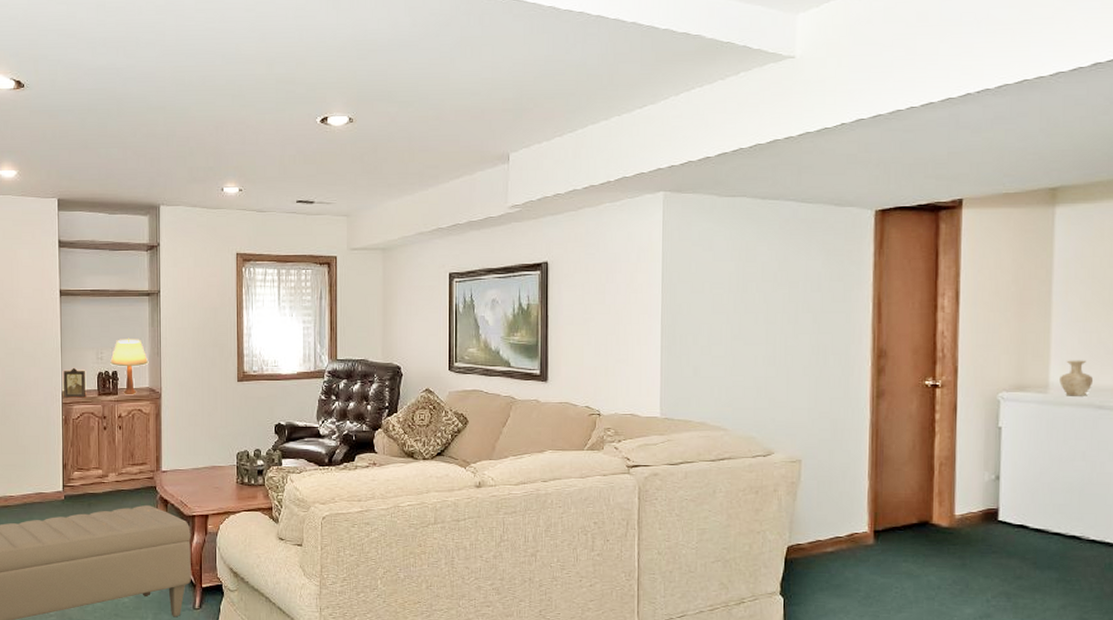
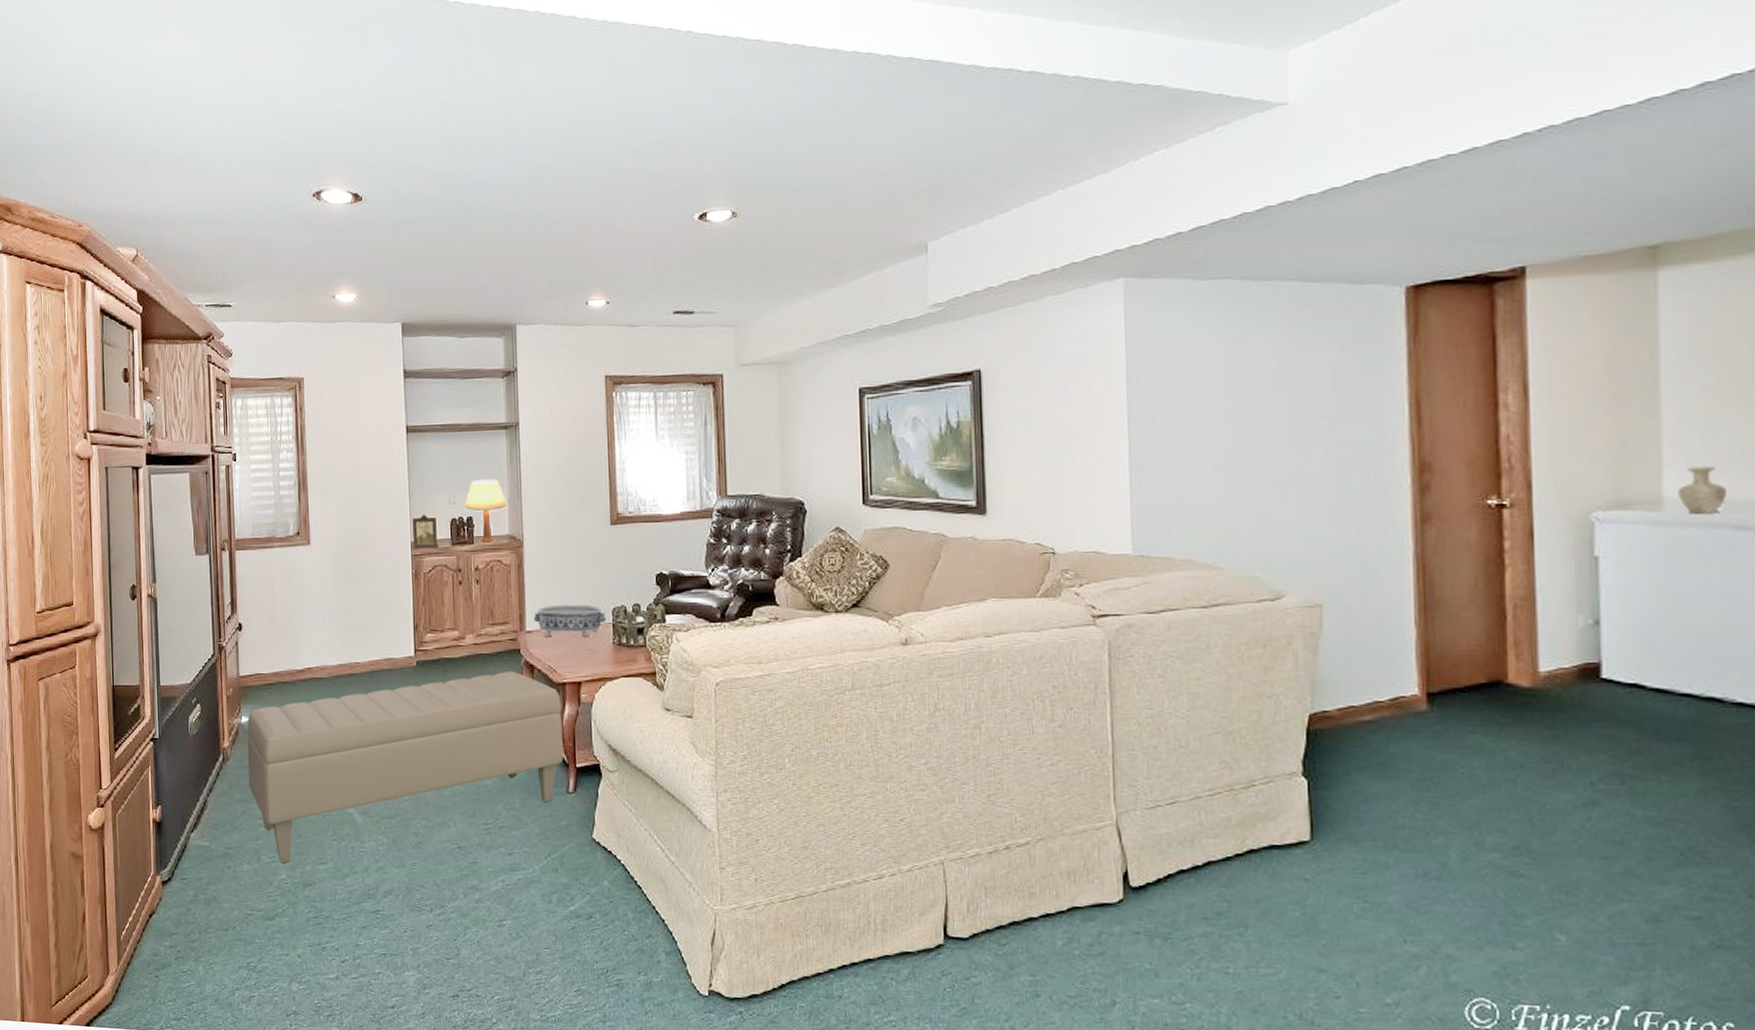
decorative bowl: none [168,448,232,477] -> present [533,604,607,637]

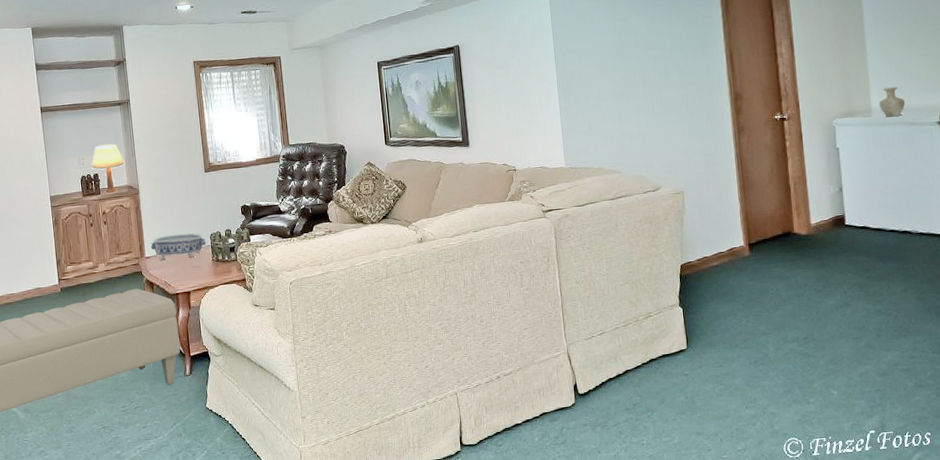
photo frame: present [412,514,439,549] -> none [50,174,73,202]

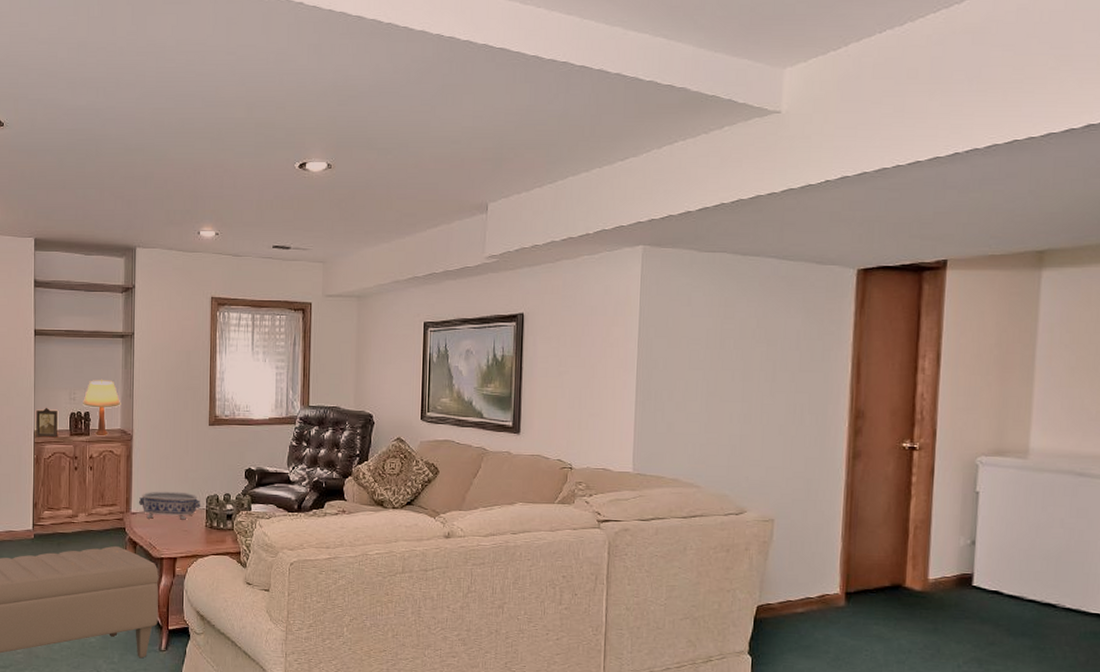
photo frame: none [50,174,73,202] -> present [36,407,59,438]
vase: present [879,87,906,117] -> none [1040,426,1075,463]

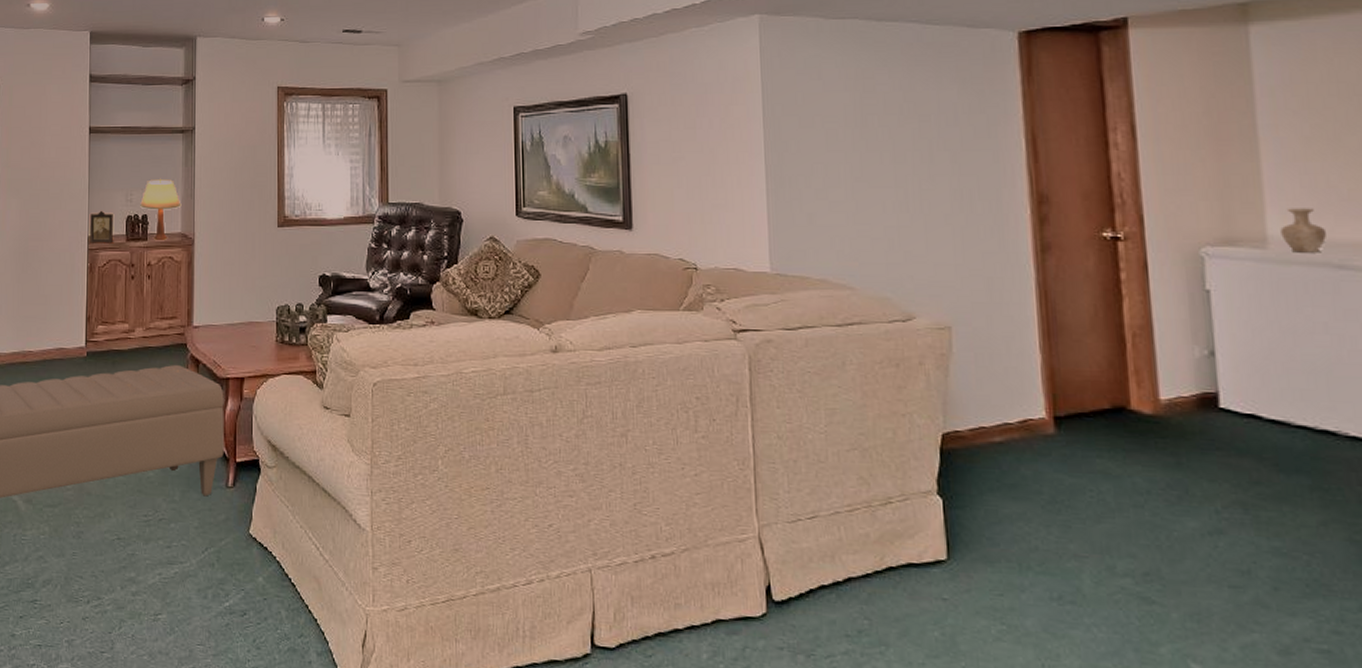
decorative bowl: present [138,491,201,520] -> none [201,301,271,334]
vase: none [1040,426,1075,463] -> present [1280,208,1328,253]

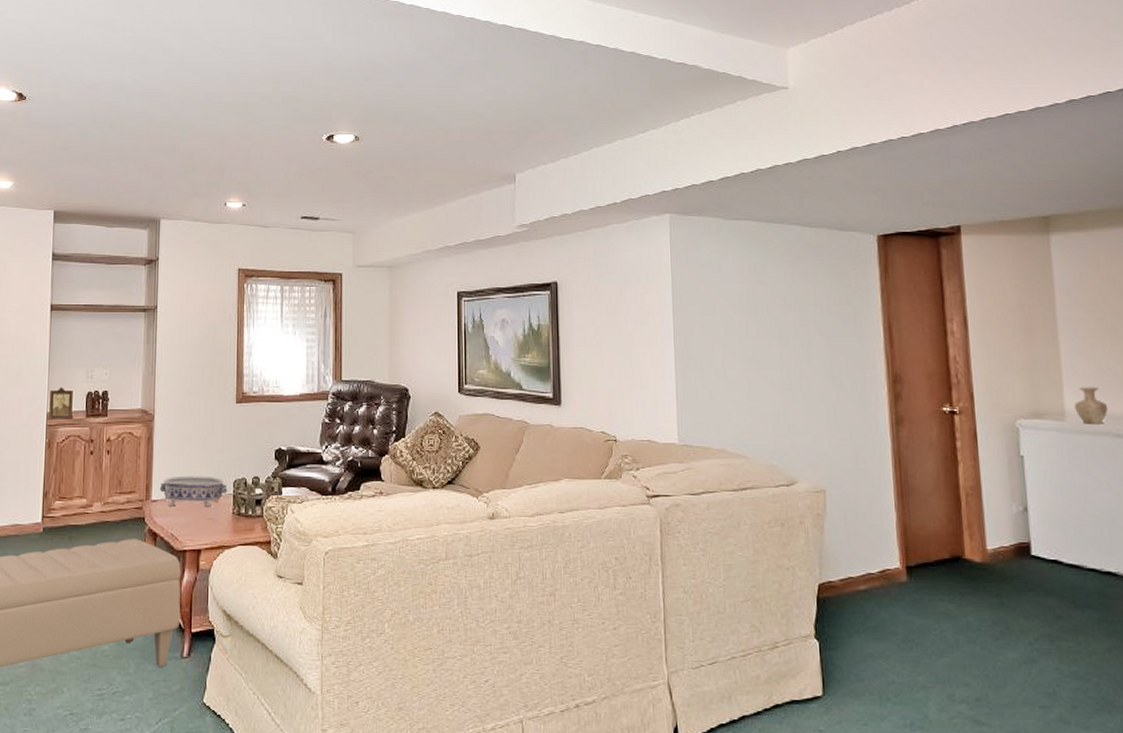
table lamp: present [140,179,180,240] -> none [101,356,141,416]
decorative bowl: none [201,301,271,334] -> present [159,475,228,507]

